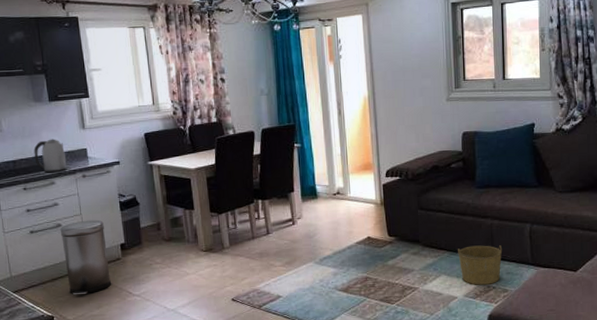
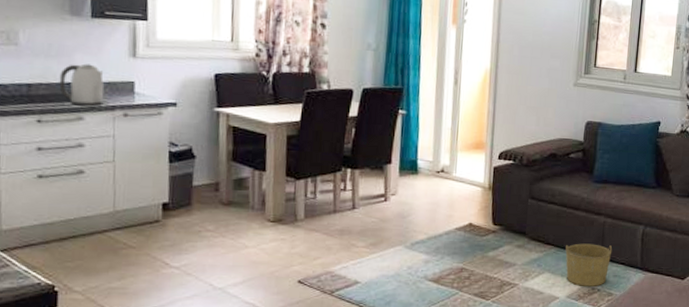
pedal bin: present [60,219,111,295] -> none [81,169,144,262]

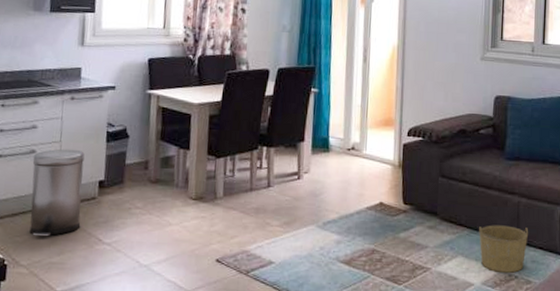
kettle: present [59,63,105,107] -> none [20,53,57,92]
pedal bin: none [81,169,144,262] -> present [29,148,85,237]

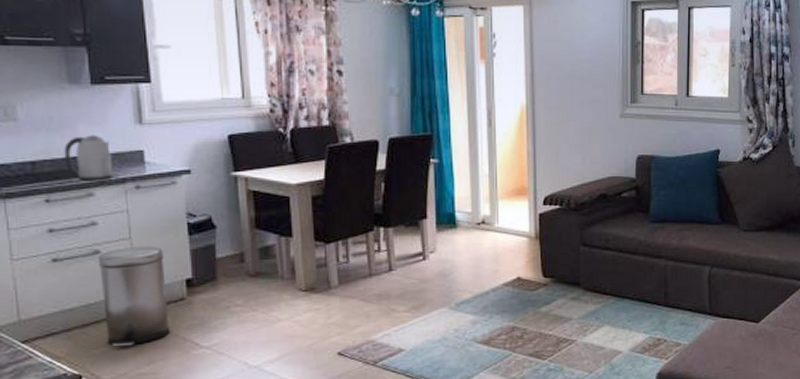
kettle: none [20,53,57,92] -> present [64,135,113,183]
basket: present [479,225,529,273] -> none [625,290,677,338]

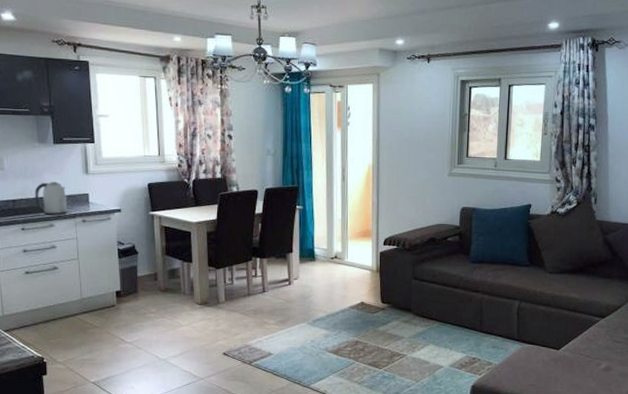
pedal bin: present [97,246,169,347] -> none [56,265,104,339]

